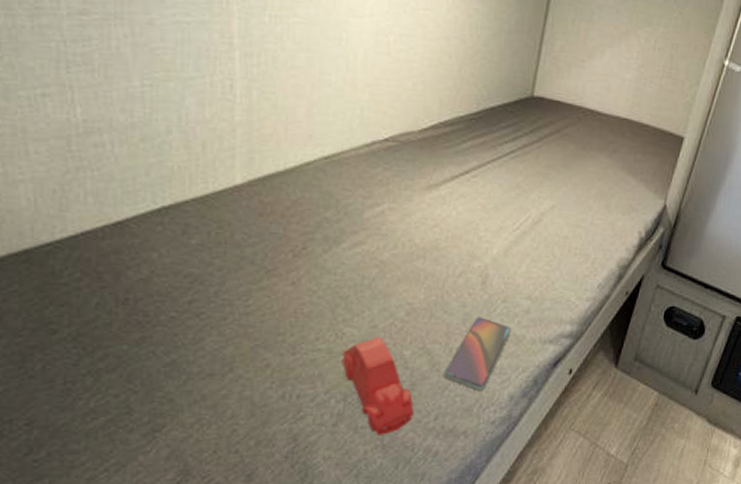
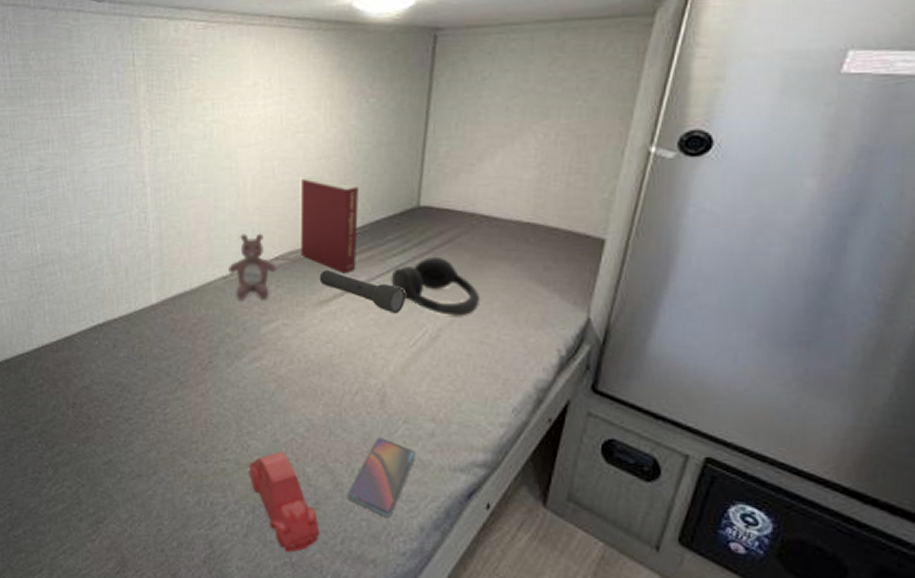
stuffed animal: none [331,112,386,181] -> present [228,234,277,299]
book: none [413,57,477,159] -> present [301,177,359,274]
flashlight: none [430,154,513,199] -> present [319,270,405,314]
headphones: none [500,145,580,202] -> present [391,256,481,316]

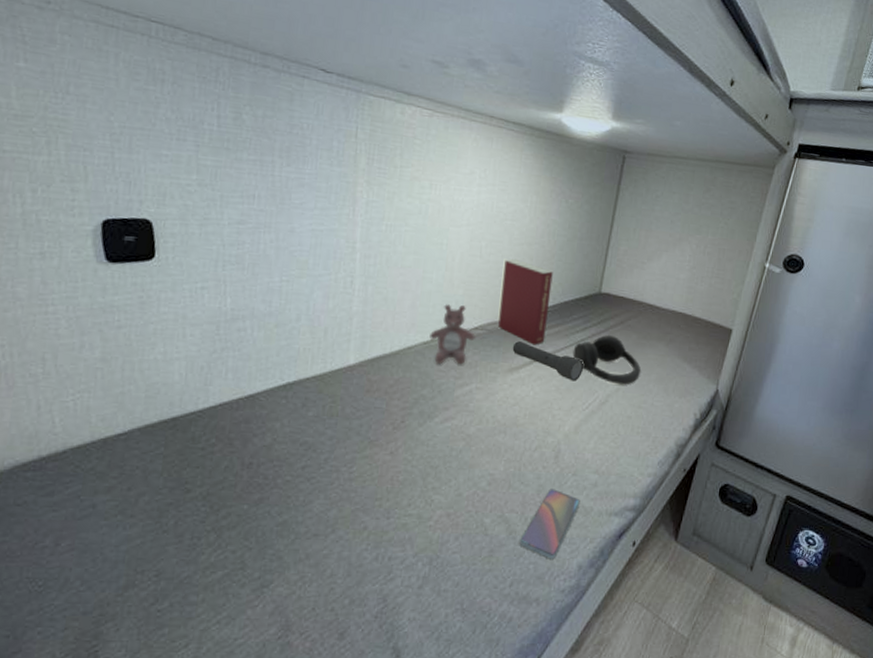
toy car: present [248,450,320,553] -> none [429,504,492,599]

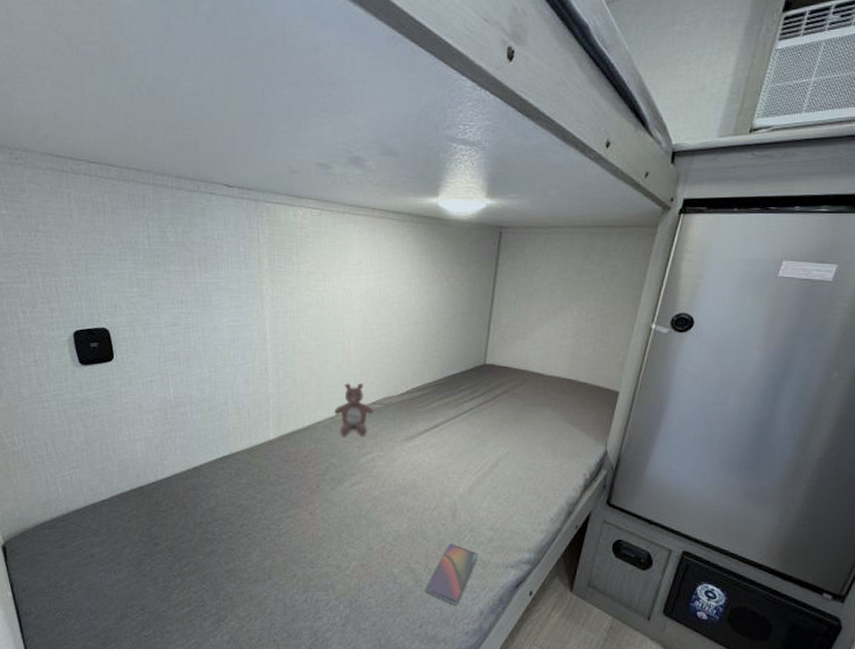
book: present [498,259,553,345] -> none [393,339,440,416]
flashlight: present [512,341,583,382] -> none [407,413,473,447]
headphones: present [572,334,642,385] -> none [462,403,529,449]

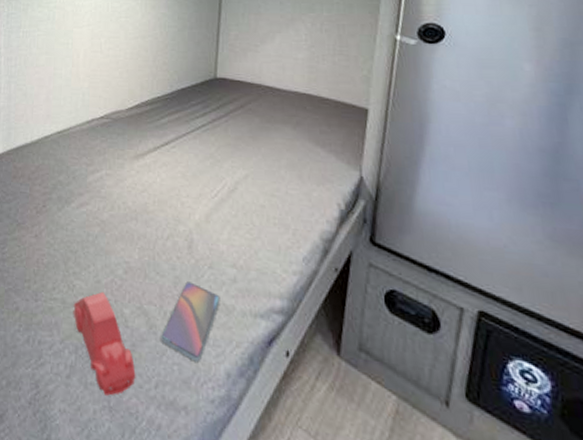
stuffed animal: present [334,383,374,436] -> none [63,96,102,151]
toy car: none [347,556,403,637] -> present [73,291,136,396]

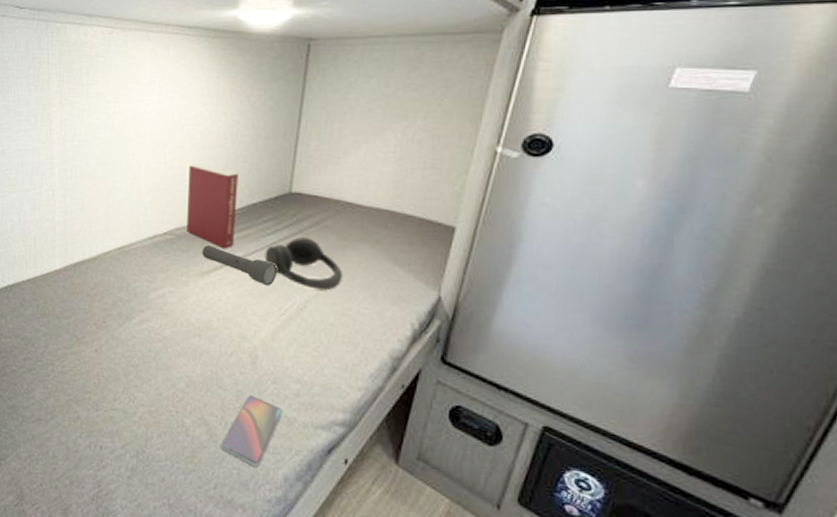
toy car: present [73,291,136,396] -> none [134,403,196,495]
book: none [122,52,168,132] -> present [186,164,239,249]
flashlight: none [136,128,207,168] -> present [201,245,277,286]
headphones: none [195,119,270,171] -> present [264,236,343,290]

